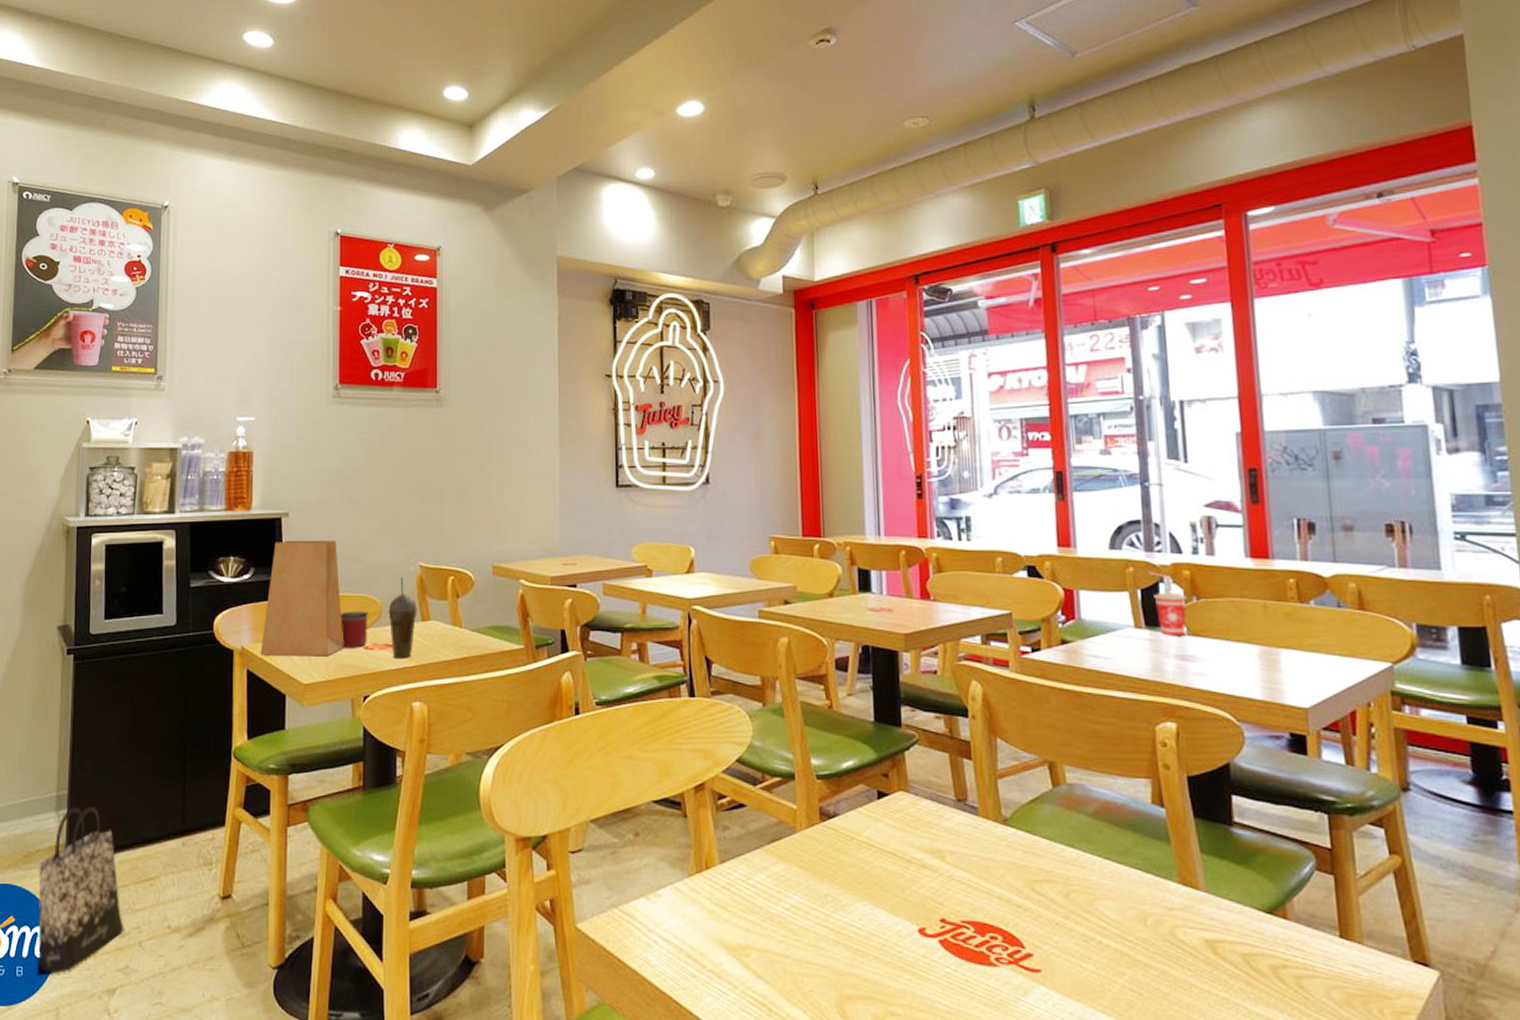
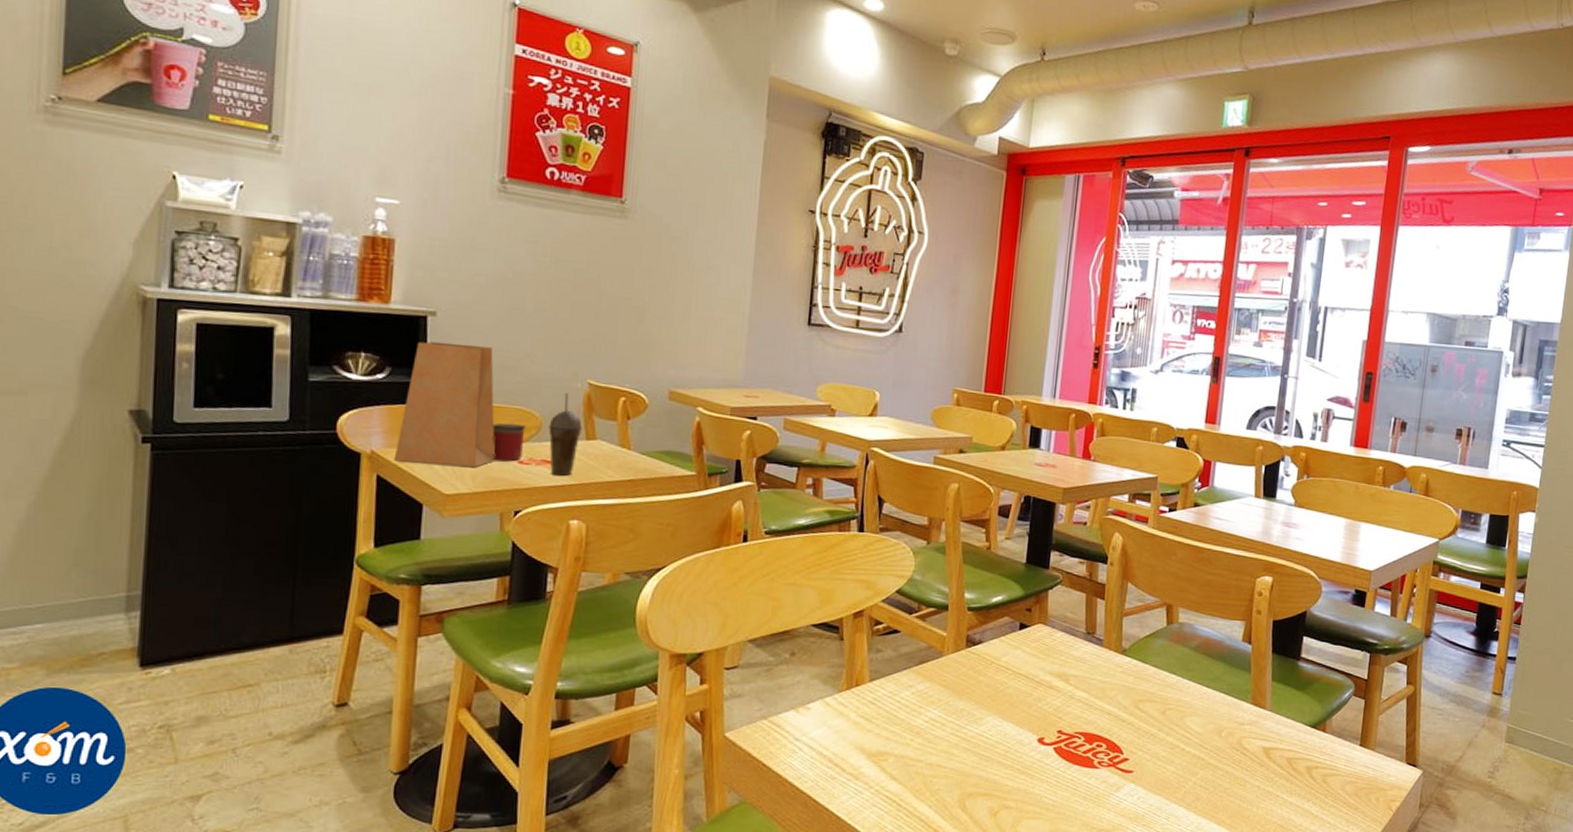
shopping bag: present [36,807,124,976] -> none [98,609,214,783]
beverage cup: present [1147,571,1187,636] -> none [1273,450,1300,507]

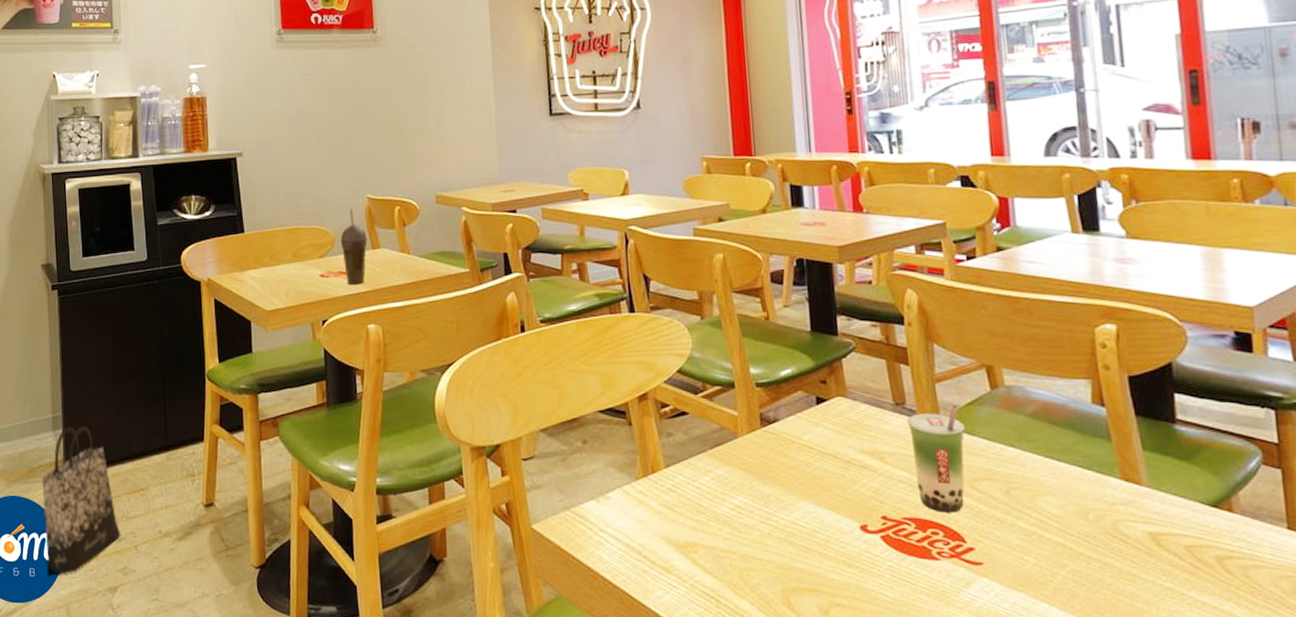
shopping bag: none [98,609,214,783] -> present [42,427,121,576]
paper bag: present [394,341,495,468] -> none [225,177,301,286]
beverage cup: present [492,423,526,461] -> none [295,241,322,276]
beverage cup: none [1092,636,1141,729] -> present [906,404,966,513]

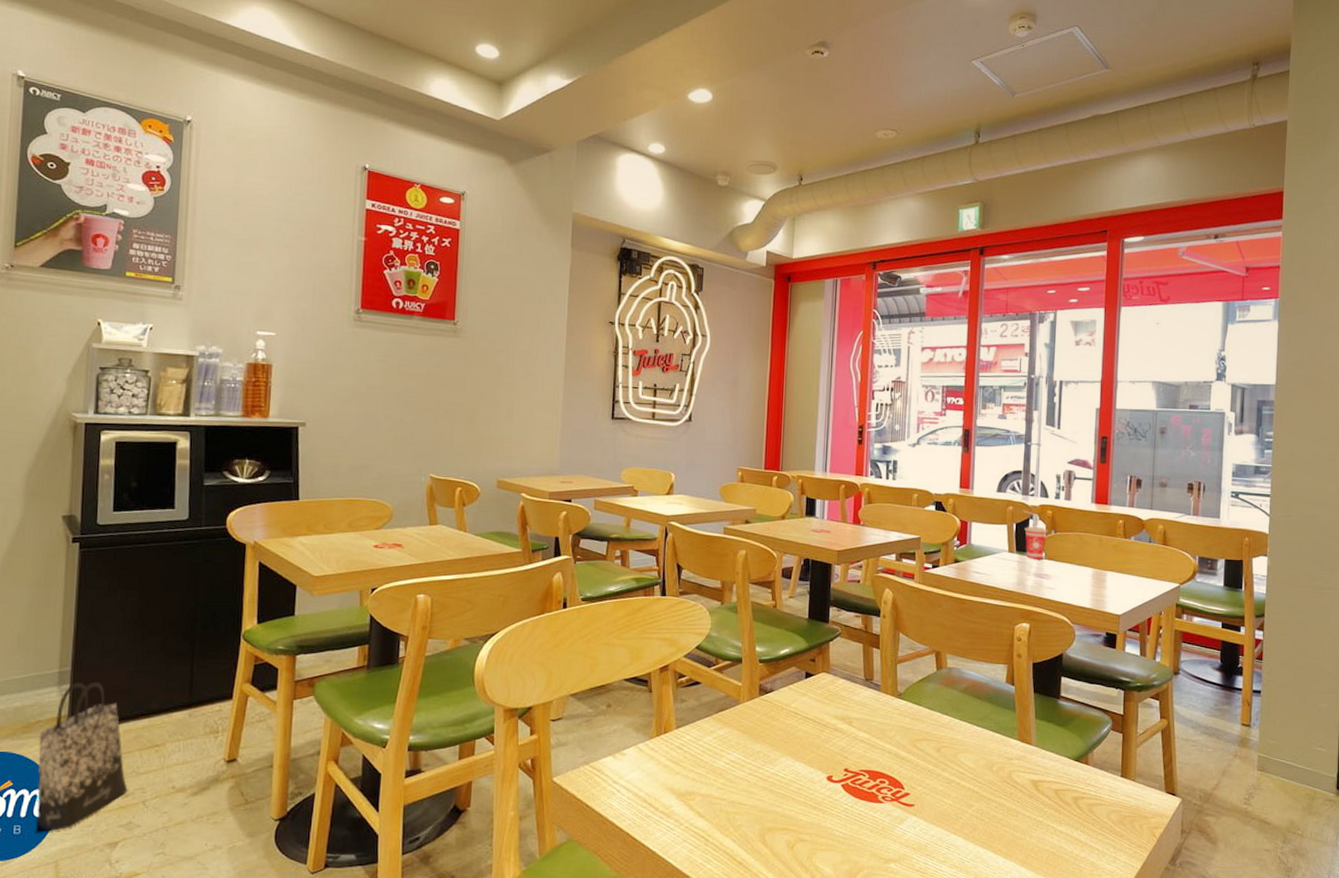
beverage cup: present [340,209,368,284] -> none [398,486,426,557]
beverage cup: present [906,404,966,513] -> none [872,681,915,766]
beverage cup: none [1084,176,1126,240] -> present [1022,509,1048,559]

